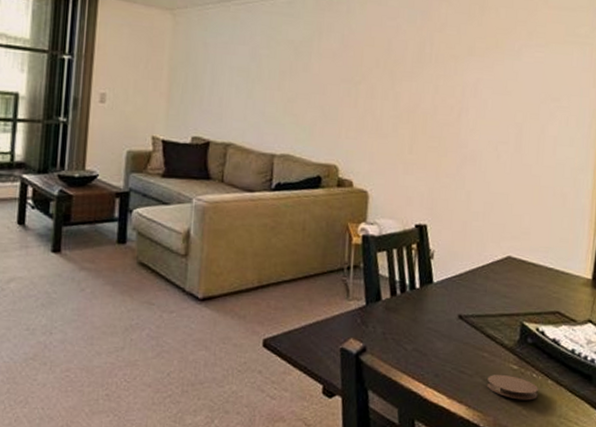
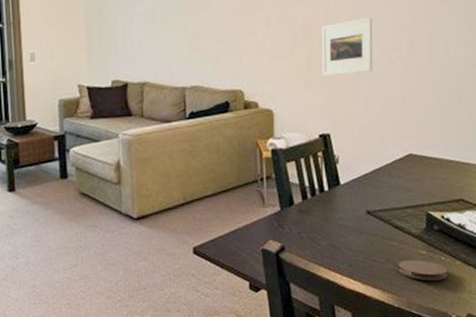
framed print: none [424,103,481,163] -> present [322,17,372,76]

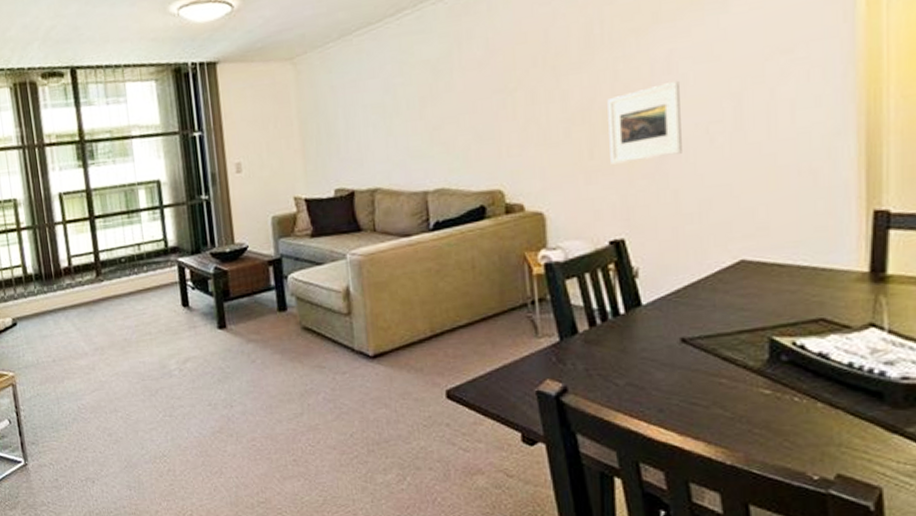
coaster: present [399,260,447,281] -> none [730,402,804,430]

